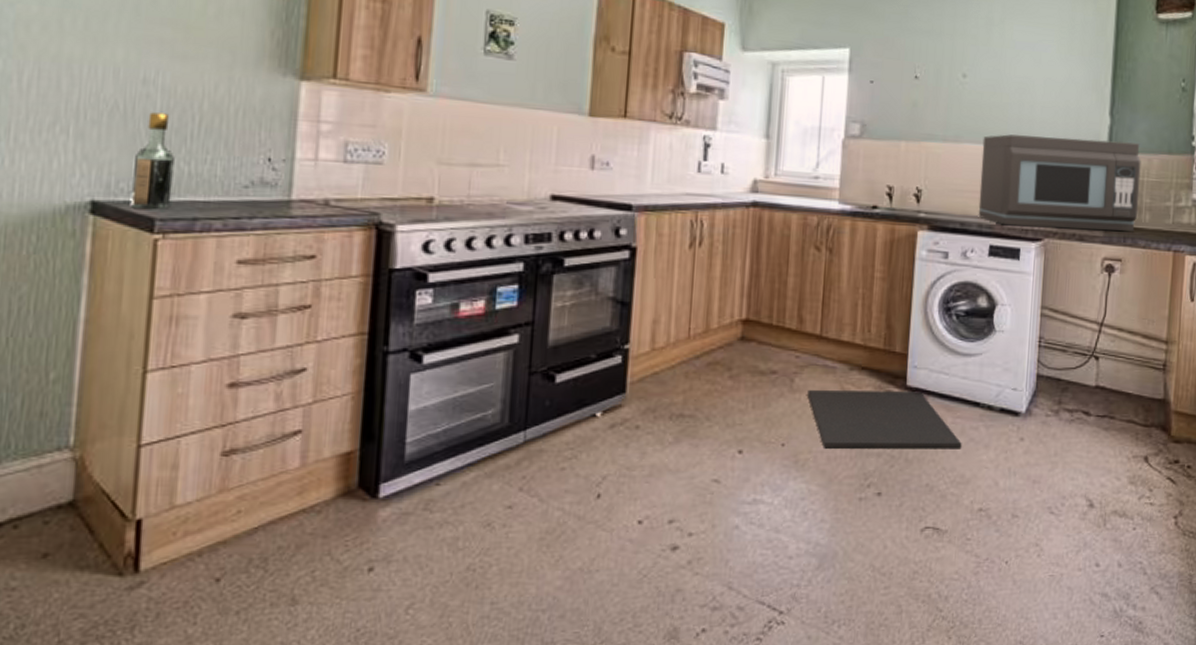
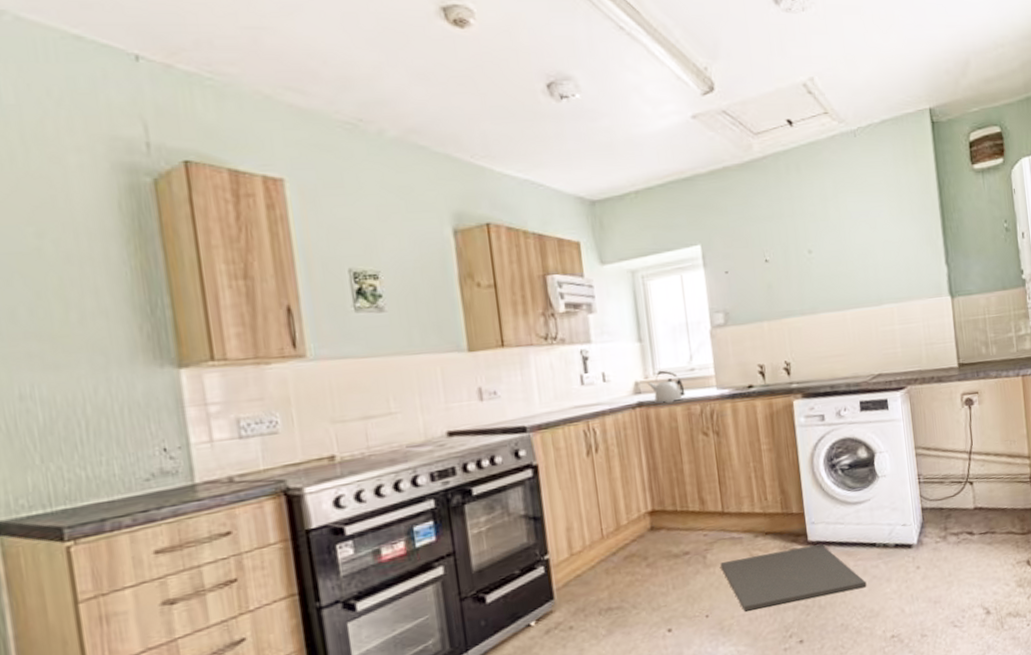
bottle: present [130,112,174,209] -> none [28,424,76,521]
kettle: none [766,172,805,209] -> present [647,370,686,404]
microwave: present [978,134,1141,232] -> none [836,285,986,381]

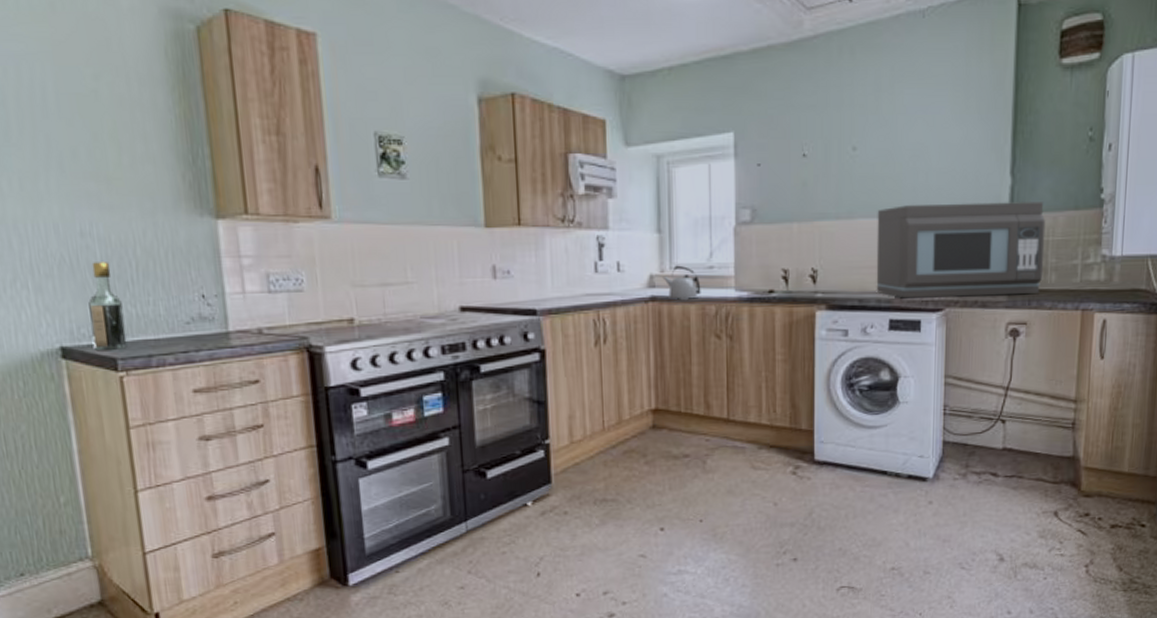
bottle: none [28,424,76,521] -> present [88,262,127,350]
doormat: present [720,544,867,612] -> none [720,465,872,522]
microwave: none [836,285,986,381] -> present [876,202,1046,299]

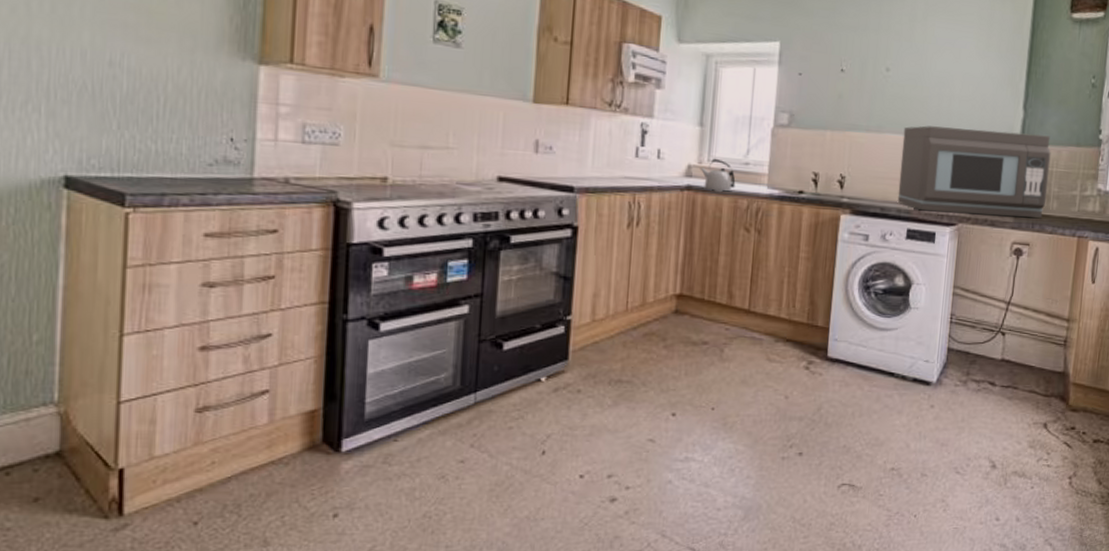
bottle: present [88,262,127,350] -> none [101,93,142,184]

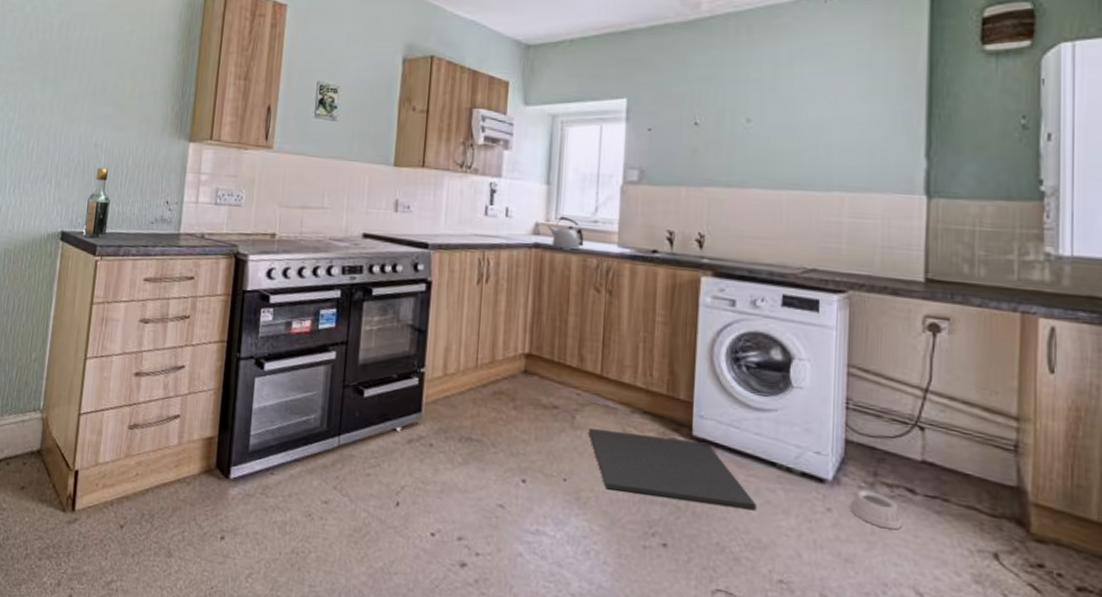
bottle: none [101,93,142,184] -> present [83,168,110,238]
doormat: none [736,360,877,415] -> present [588,428,757,511]
microwave: present [897,125,1051,219] -> none [768,179,970,288]
pet bowl: none [948,387,985,416] -> present [851,490,903,531]

